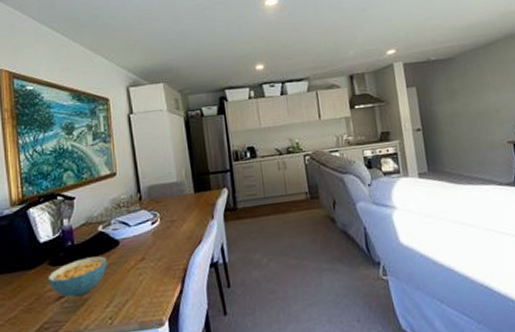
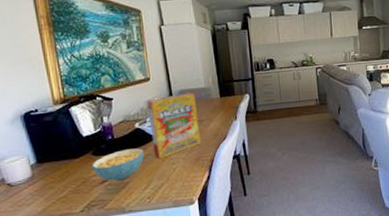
cereal box: none [113,188,172,270] -> present [147,92,201,160]

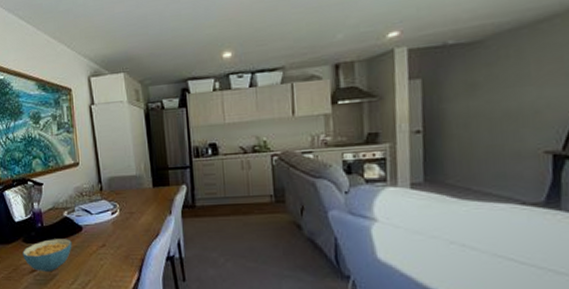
cereal box: present [147,92,201,160] -> none [76,180,130,253]

